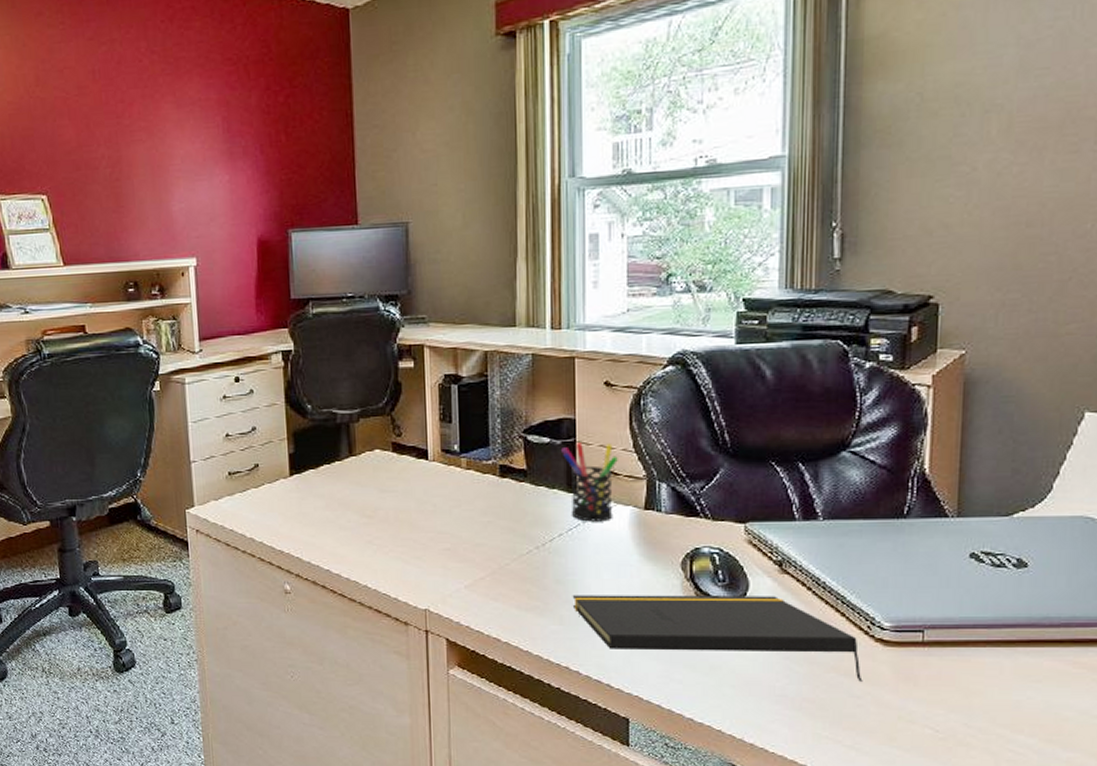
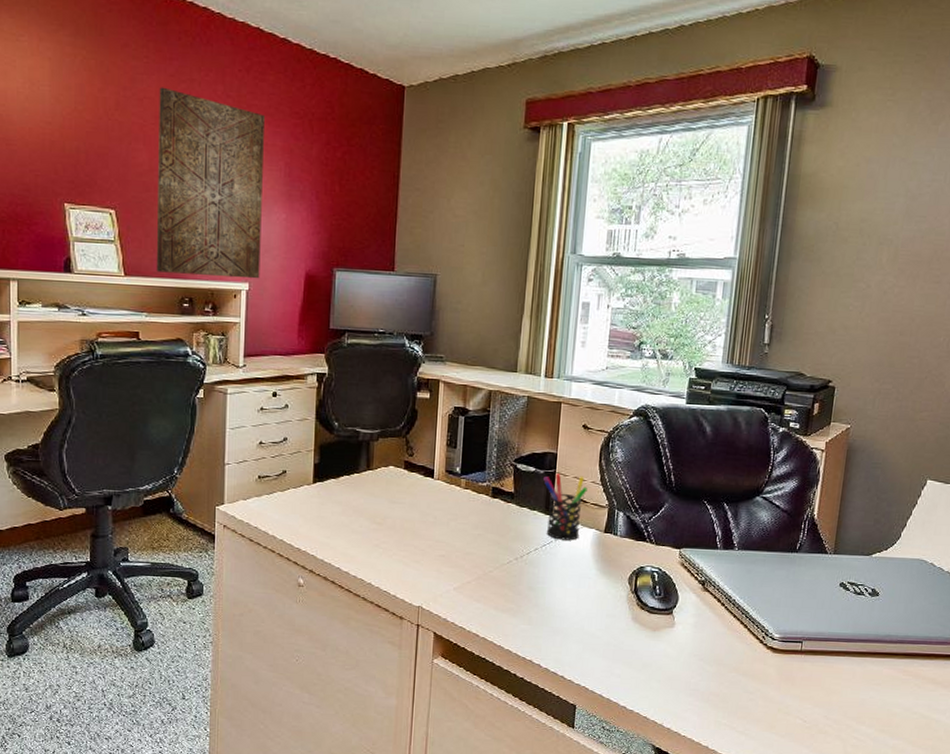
wall art: none [79,53,208,257] -> present [156,87,266,279]
notepad: present [572,595,863,682] -> none [540,600,755,680]

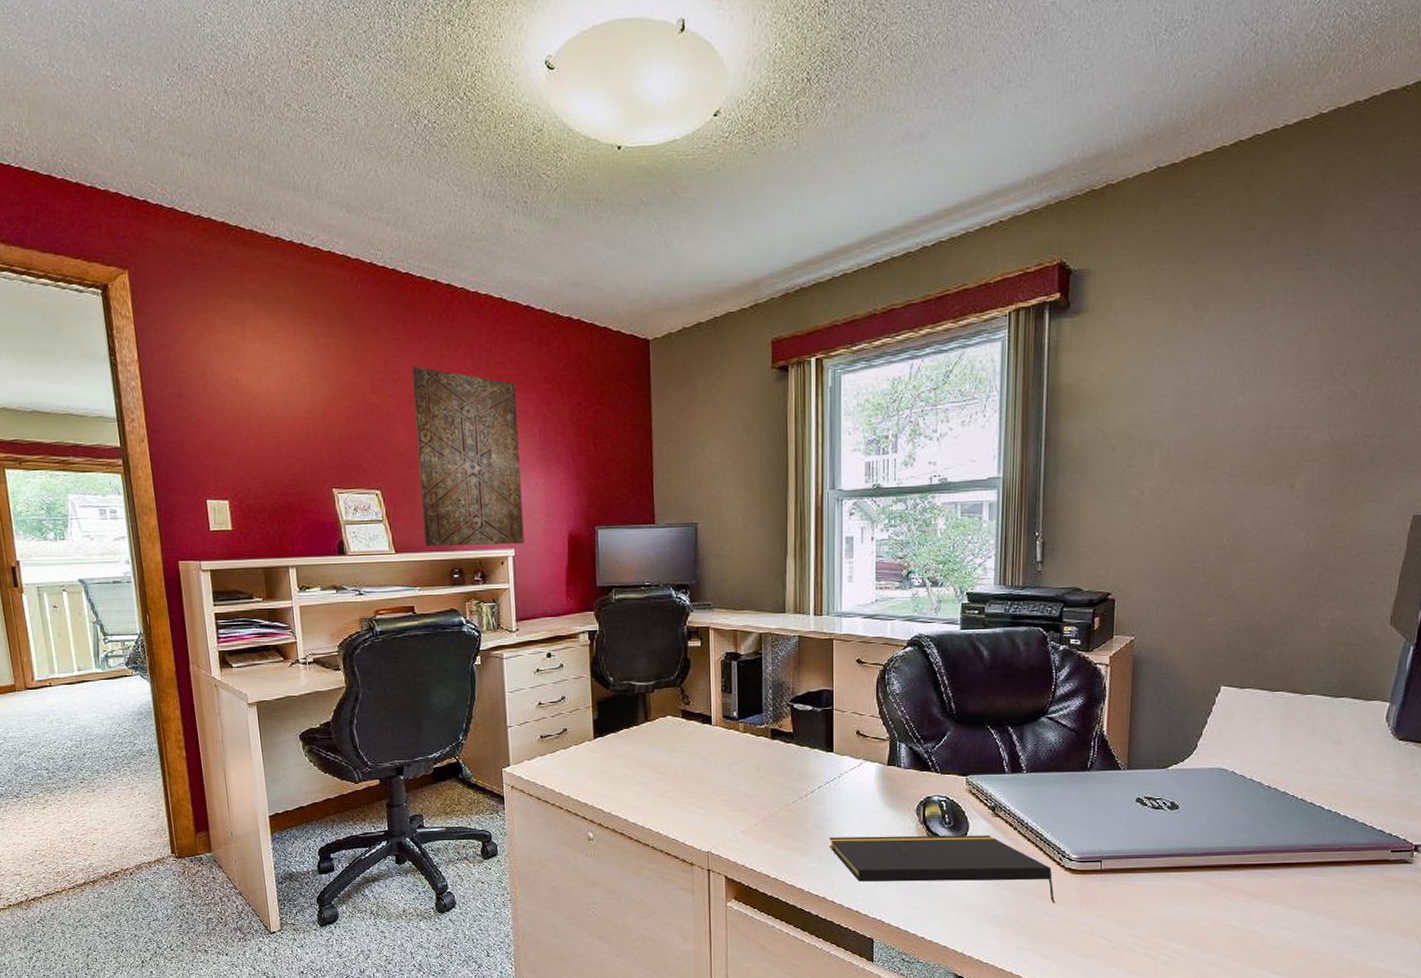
notepad: none [540,600,755,680] -> present [829,835,1055,903]
pen holder: present [543,473,588,541] -> none [821,710,867,776]

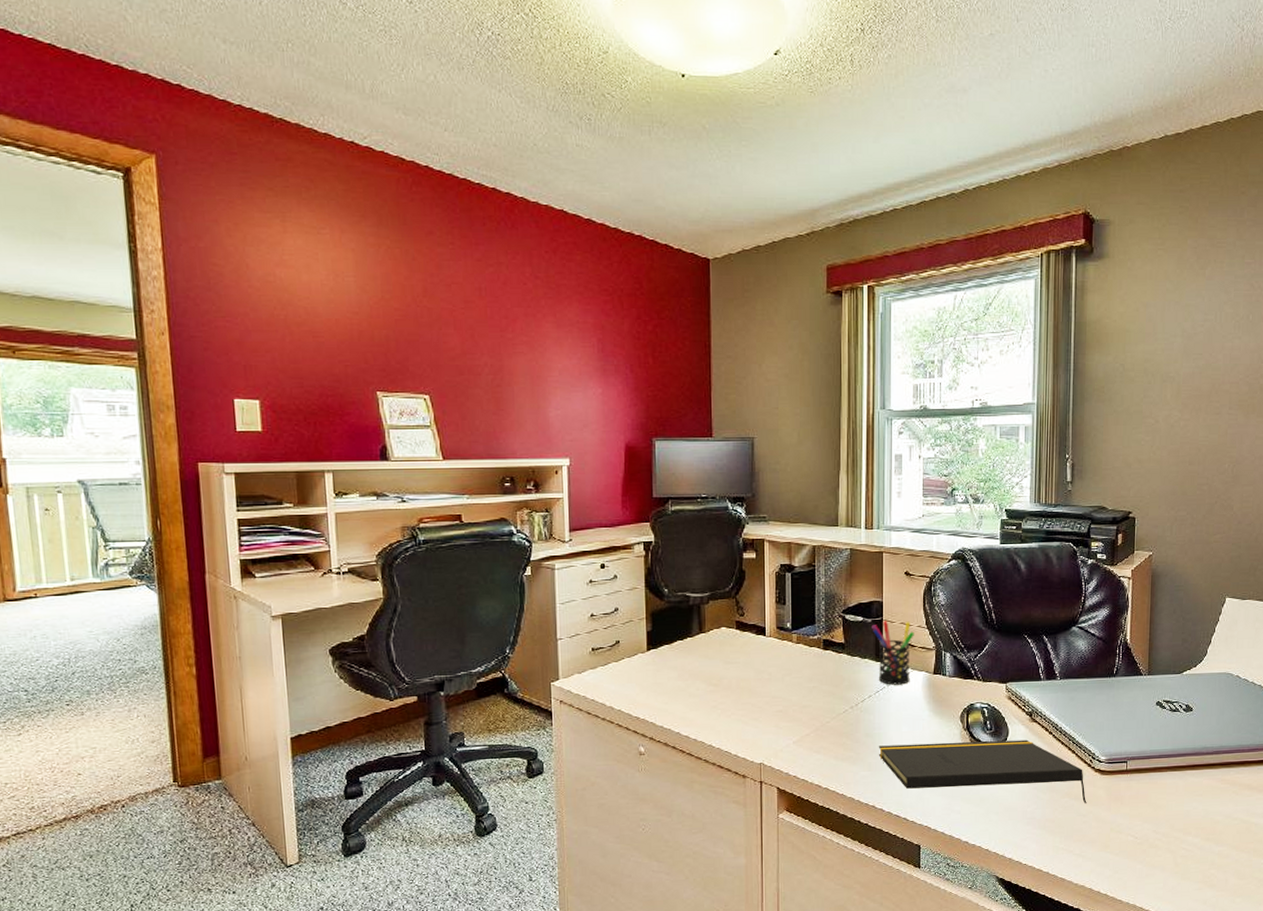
wall art: present [412,366,525,547] -> none [467,272,580,454]
pen holder: none [821,710,867,776] -> present [872,621,914,685]

